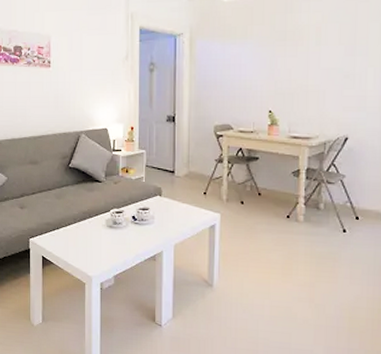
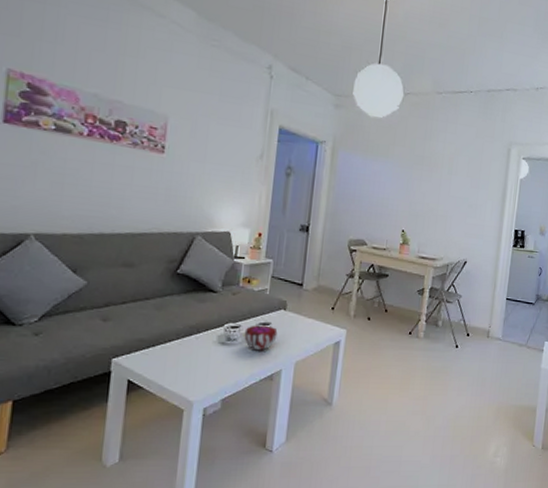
decorative bowl: none [127,210,156,233] -> present [244,325,278,350]

